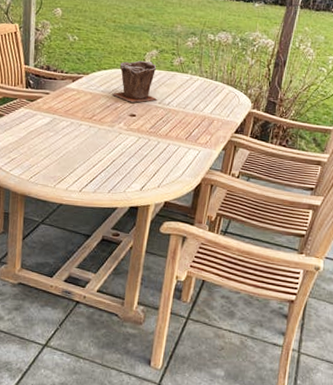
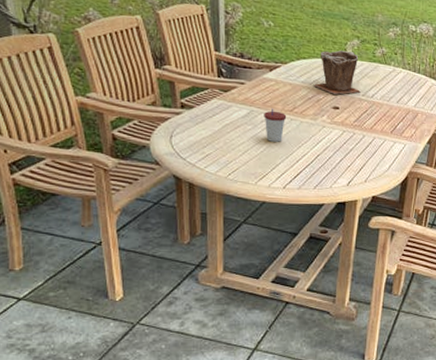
cup: none [65,116,86,148] -> present [264,108,287,142]

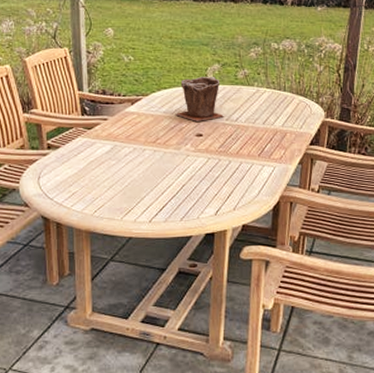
cup: present [264,108,287,142] -> none [127,141,150,175]

